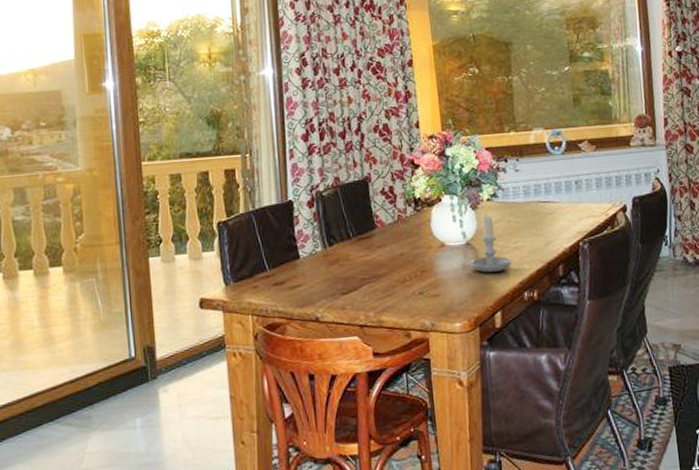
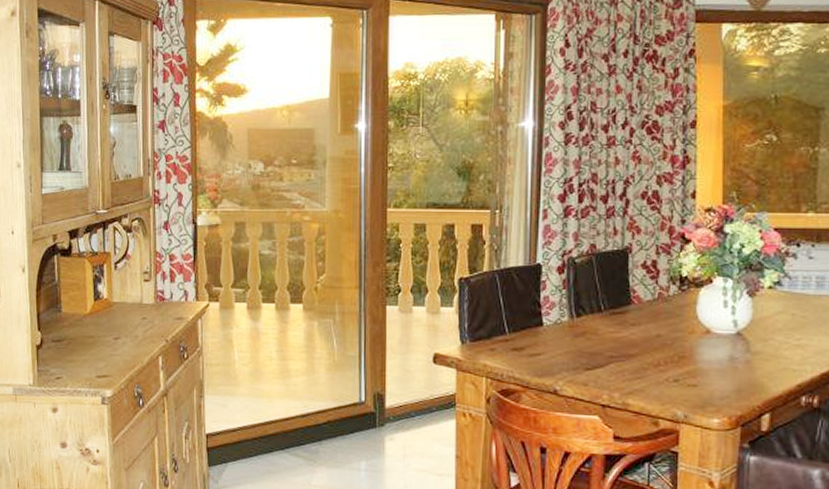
candle: present [470,213,512,273] -> none [739,302,791,369]

